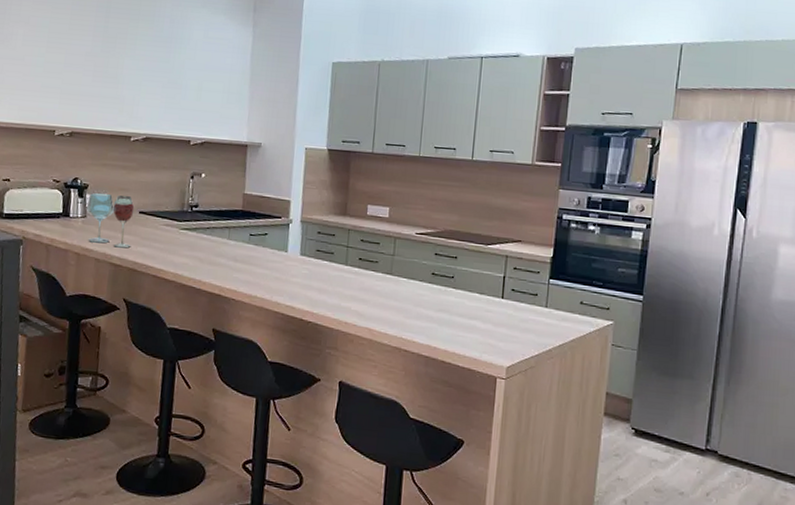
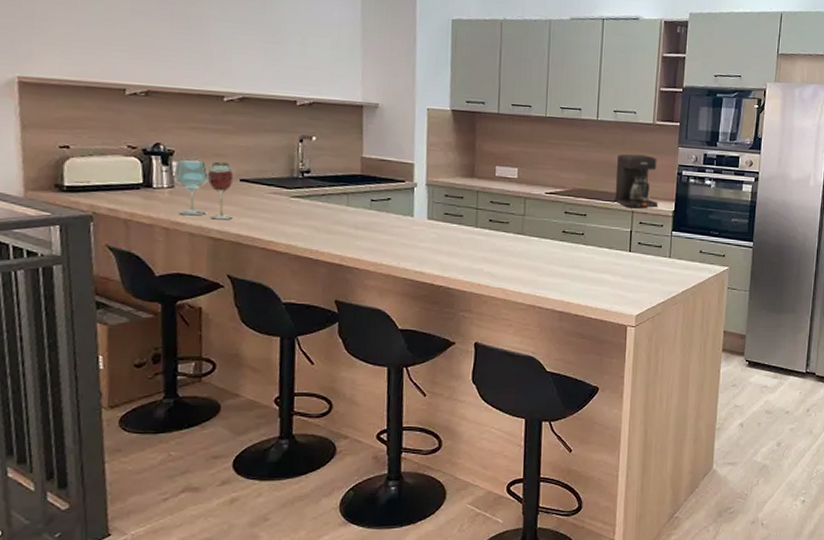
coffee maker: none [487,195,535,253] -> present [614,154,658,208]

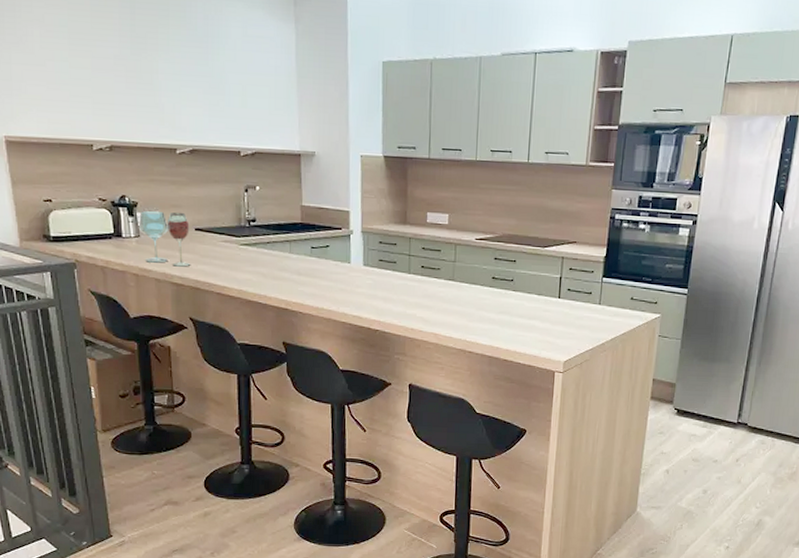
coffee maker: present [614,154,658,208] -> none [544,197,589,254]

